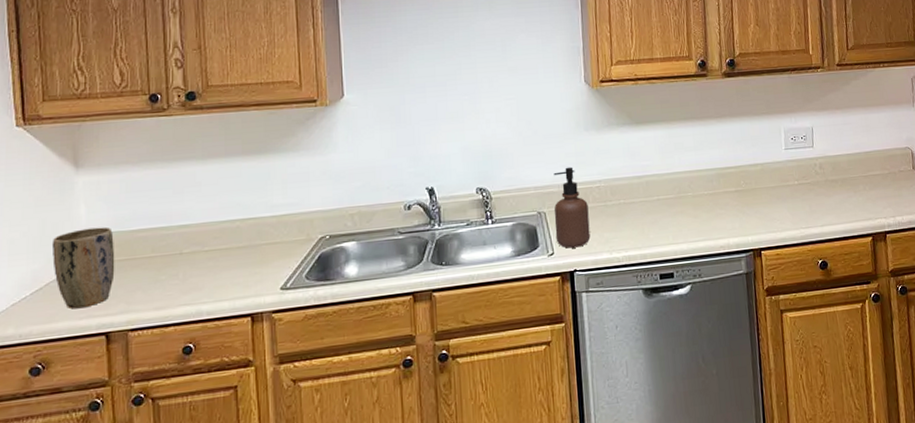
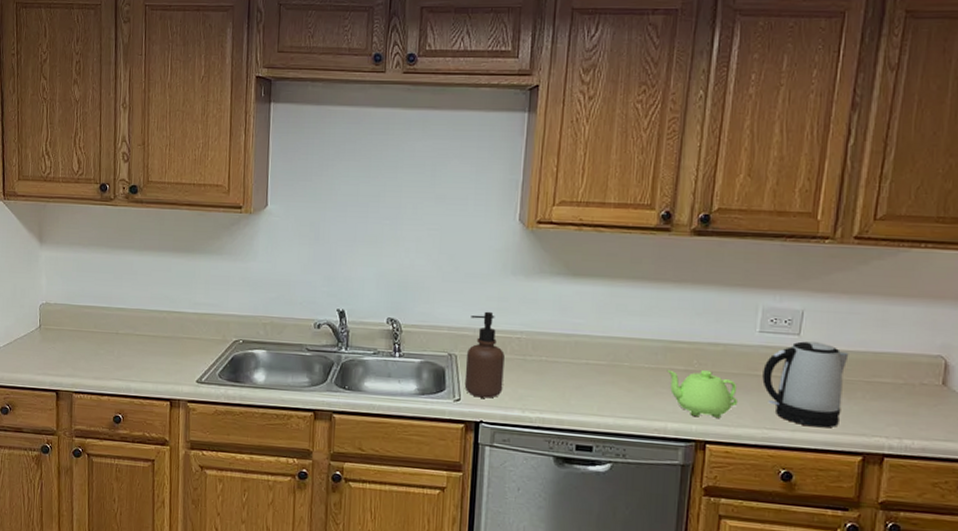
plant pot: present [51,226,115,309] -> none [20,297,66,366]
teapot: none [722,188,779,229] -> present [666,369,739,418]
kettle: none [792,150,852,220] -> present [762,341,849,428]

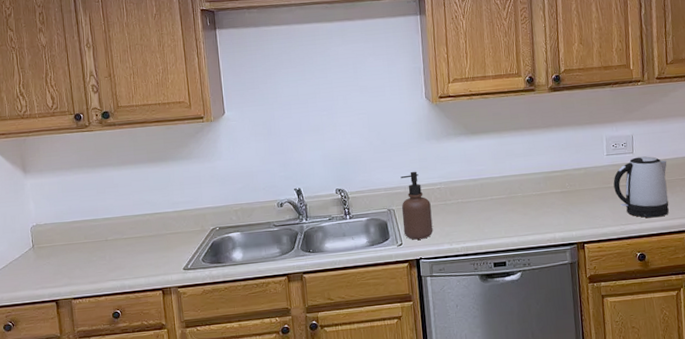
teapot: present [666,369,739,418] -> none [548,189,601,225]

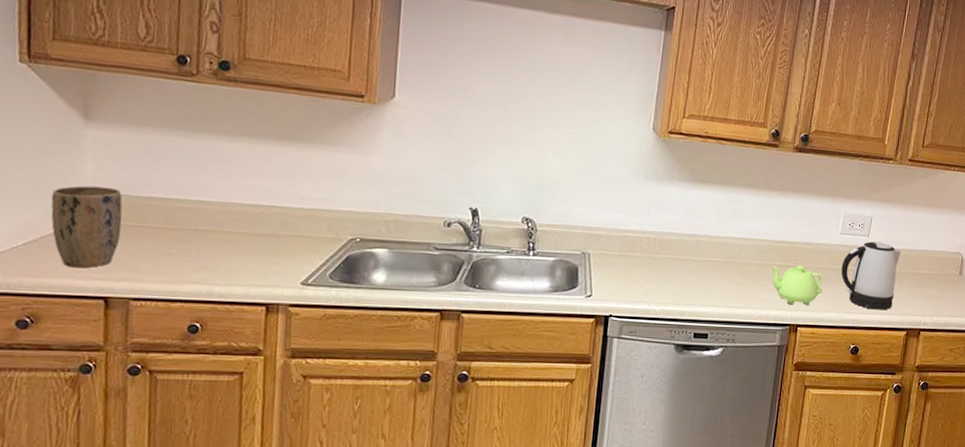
plant pot: none [11,219,59,282] -> present [50,185,123,268]
soap dispenser: present [400,171,433,240] -> none [596,212,635,294]
teapot: none [548,189,601,225] -> present [770,265,823,305]

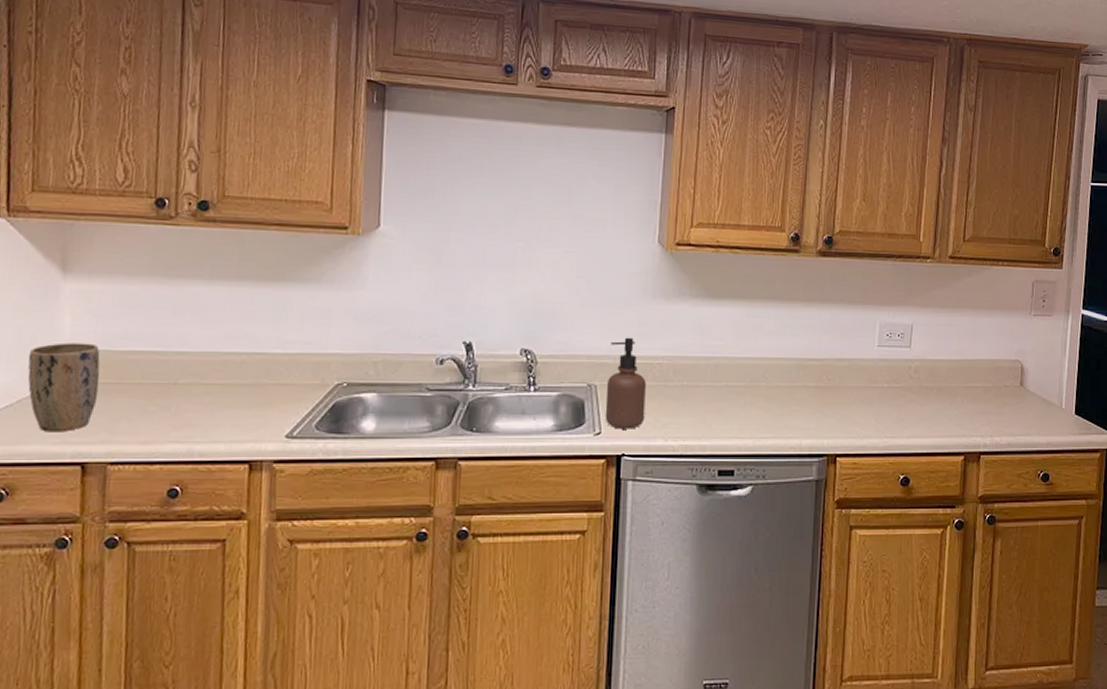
soap dispenser: none [596,212,635,294] -> present [605,337,646,429]
teapot: present [770,265,823,305] -> none [800,386,863,430]
kettle: present [841,241,901,310] -> none [882,353,950,432]

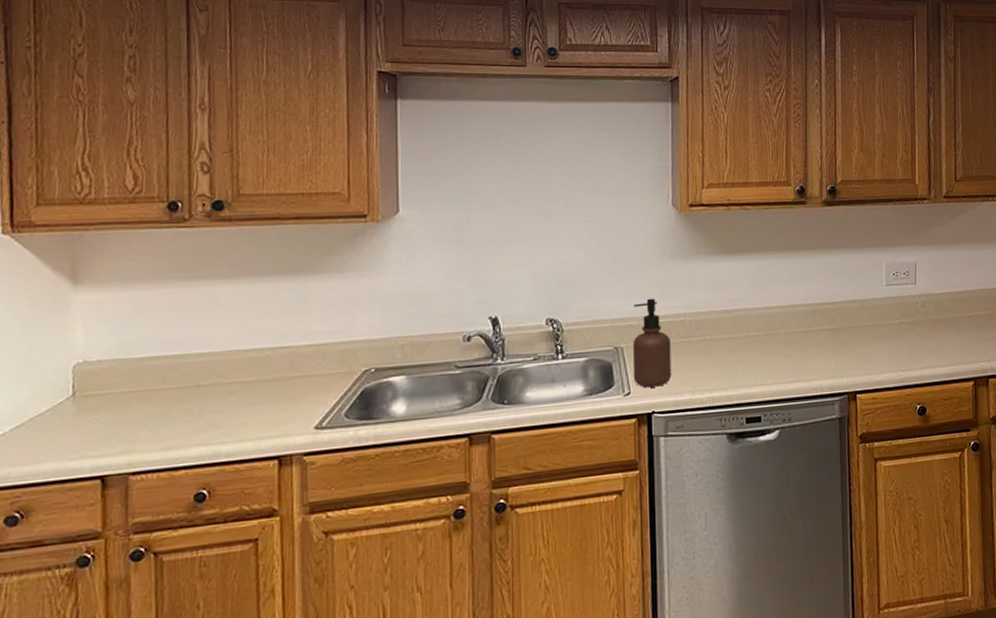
plant pot: present [27,342,100,432] -> none [39,353,117,449]

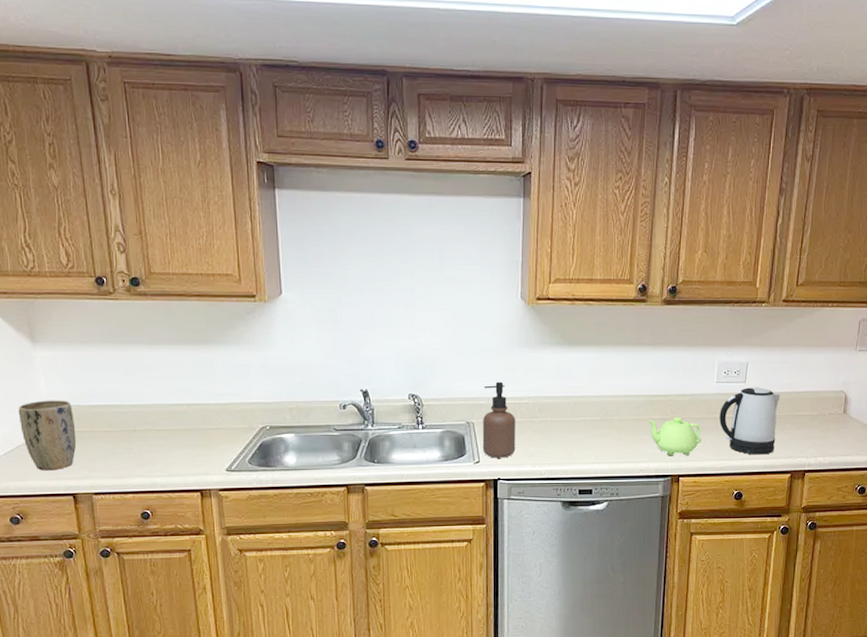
plant pot: none [39,353,117,449] -> present [18,400,77,471]
teapot: none [817,326,877,370] -> present [647,417,702,455]
kettle: none [892,288,954,363] -> present [719,387,780,455]

